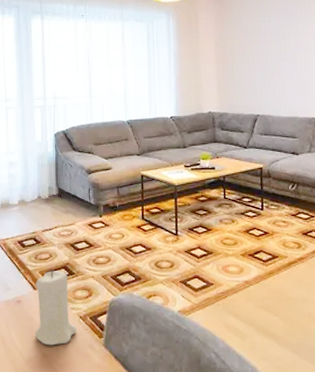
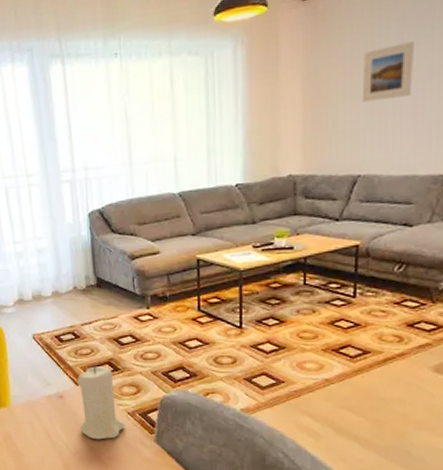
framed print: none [255,27,288,64] -> present [362,41,416,103]

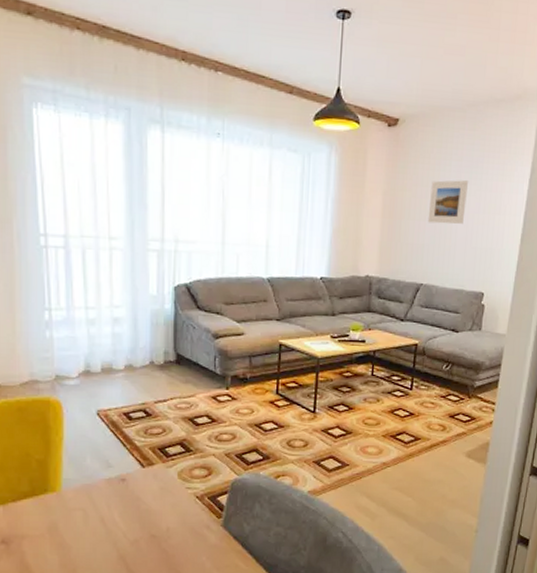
candle: present [77,366,125,440] -> none [141,447,192,526]

